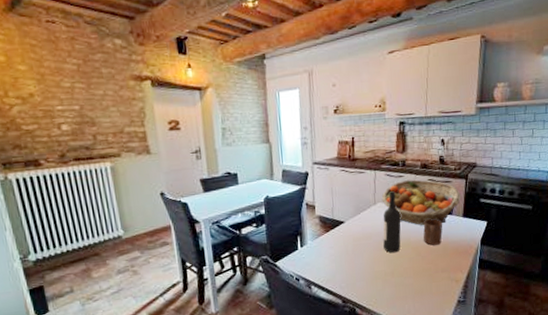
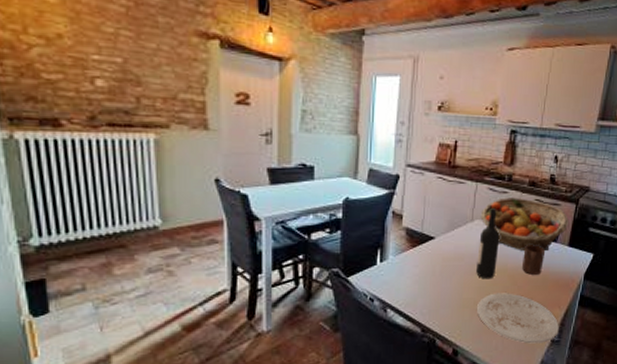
plate: none [388,263,463,306] -> present [477,293,559,344]

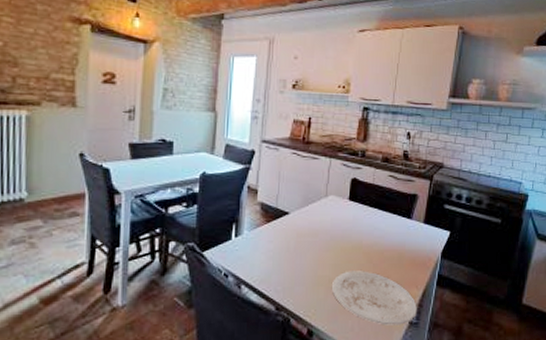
wine bottle: present [476,208,500,280] -> none [331,184,354,256]
fruit basket: present [480,197,569,252] -> none [334,173,423,229]
cup: present [522,245,545,275] -> none [377,221,400,252]

